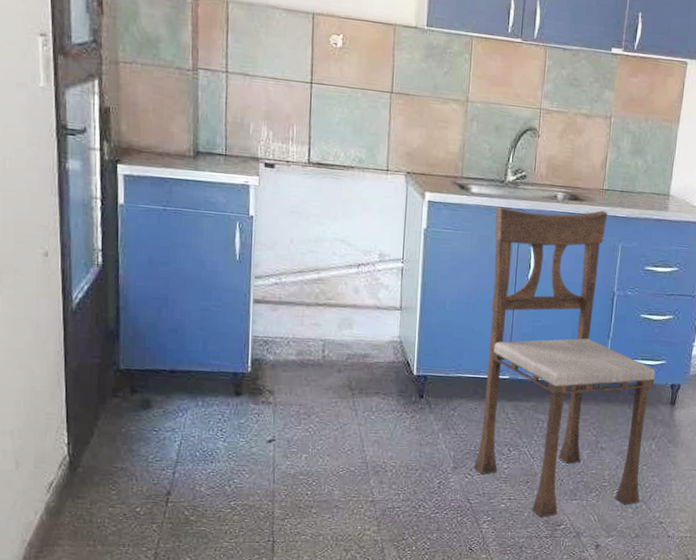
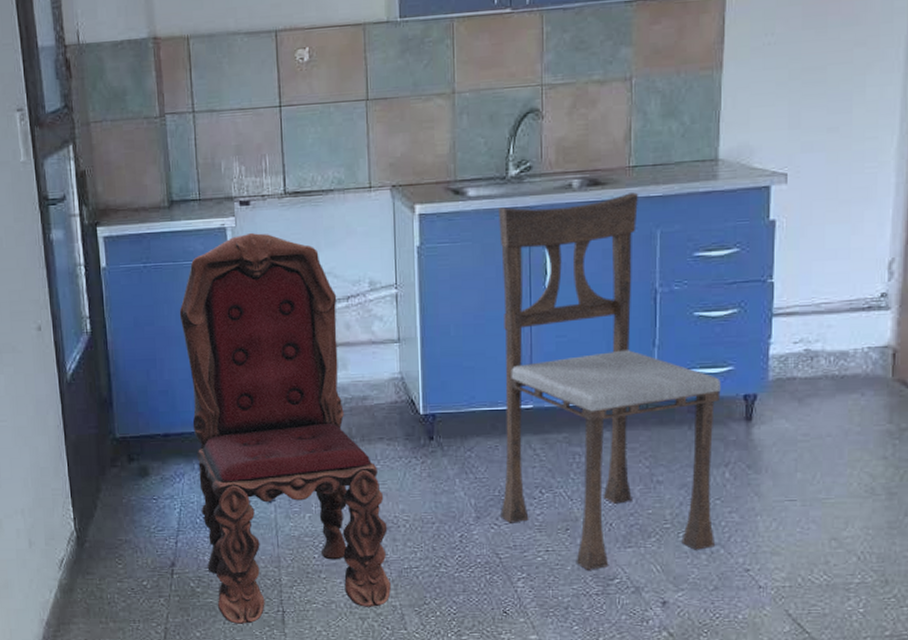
dining chair: none [195,194,376,552] -> present [179,233,391,624]

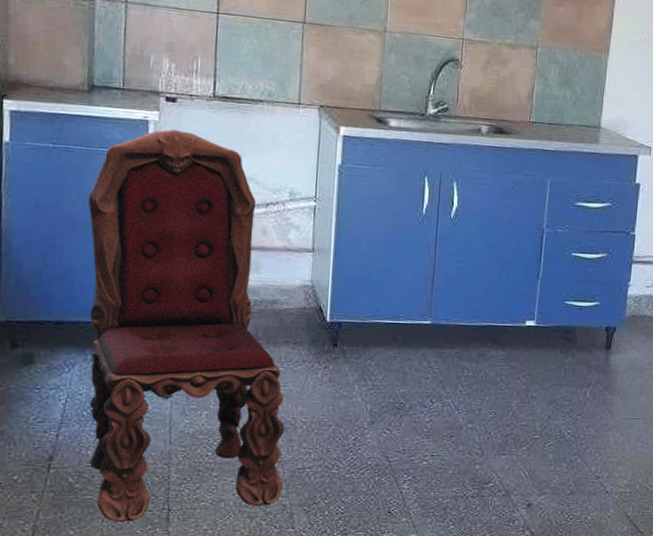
dining chair: present [499,192,721,570] -> none [393,140,589,474]

